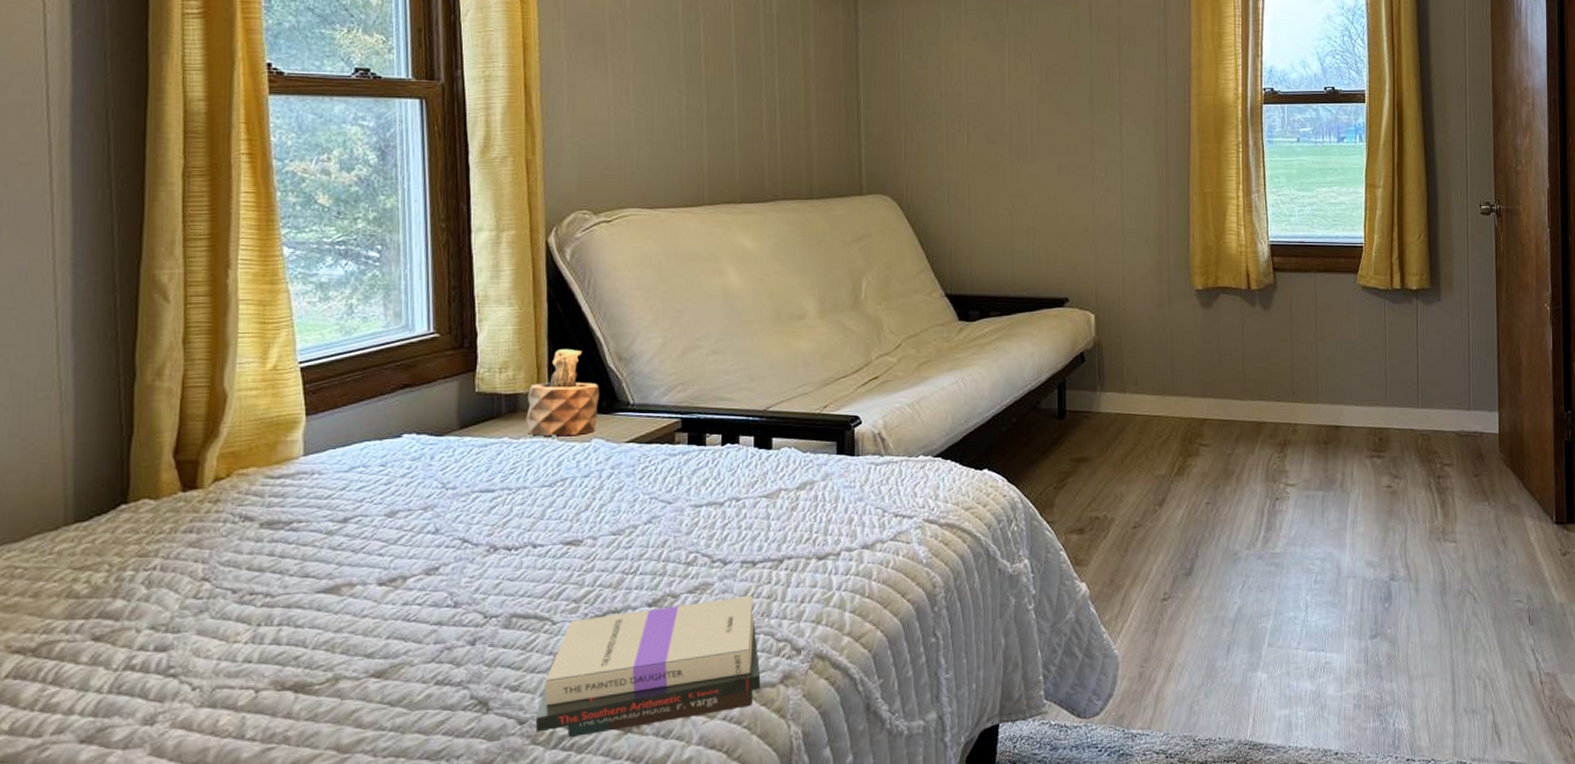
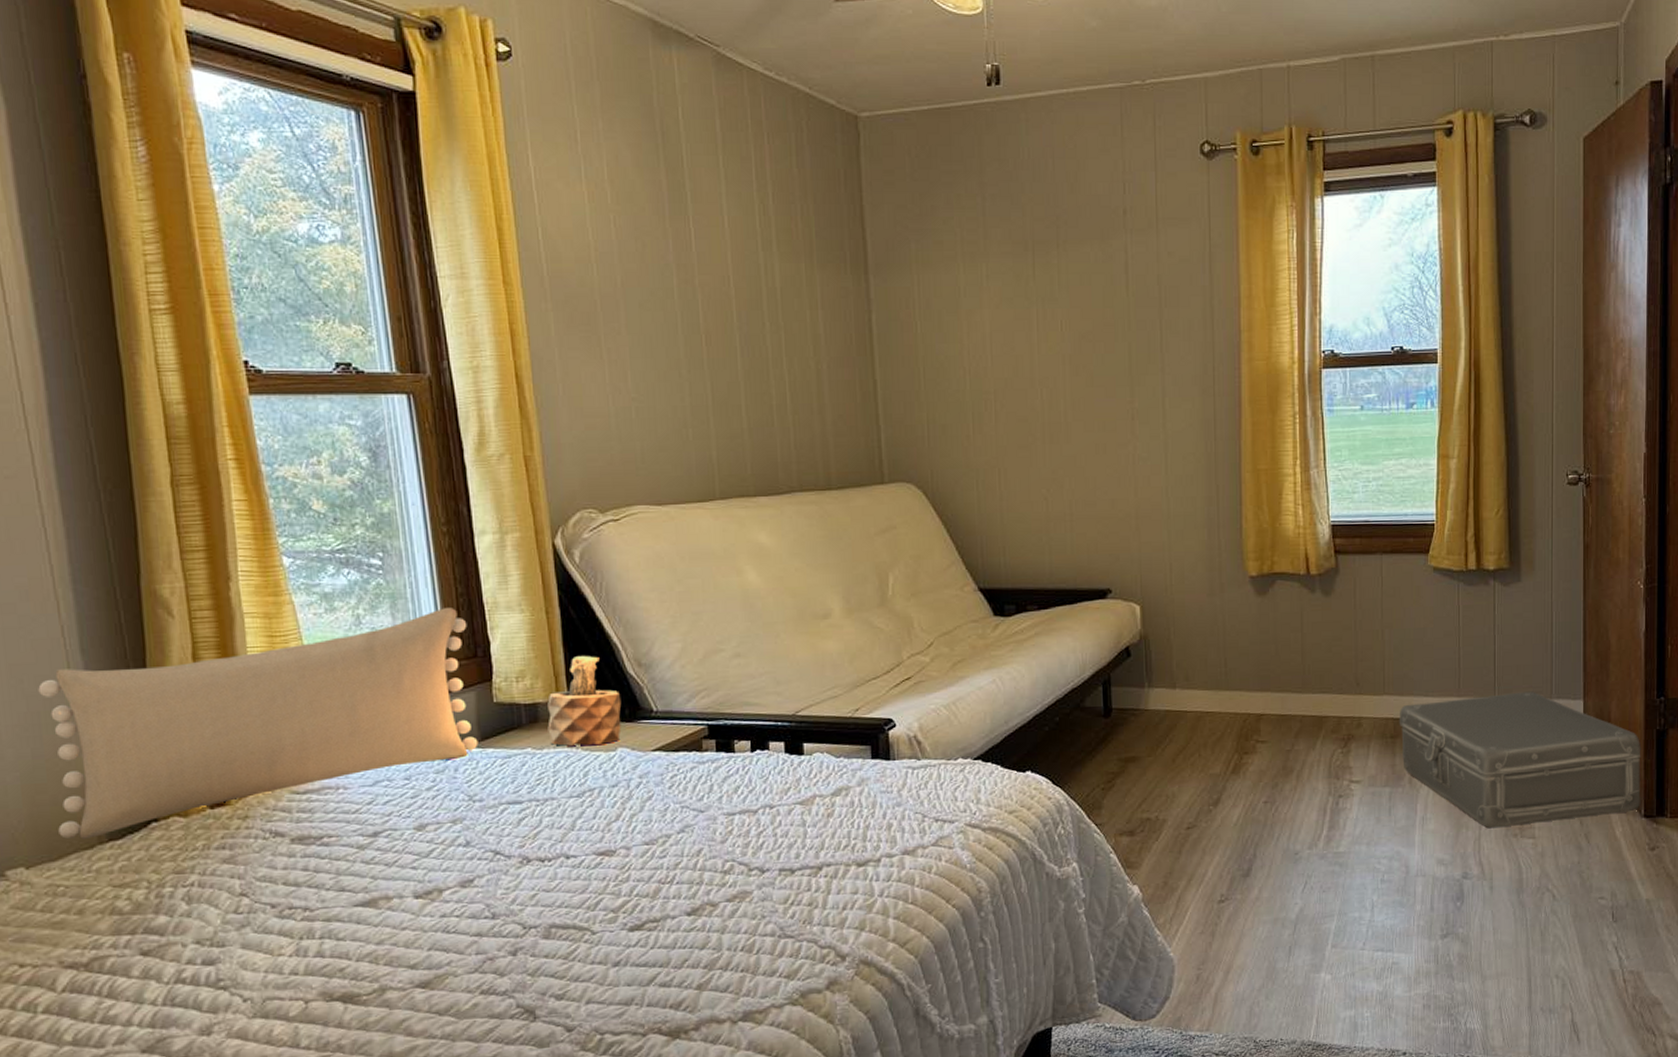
pillow: none [24,300,457,520] -> present [38,608,478,839]
books: present [535,596,761,737] -> none [583,903,807,1043]
suitcase: none [1331,403,1552,532] -> present [1399,691,1641,829]

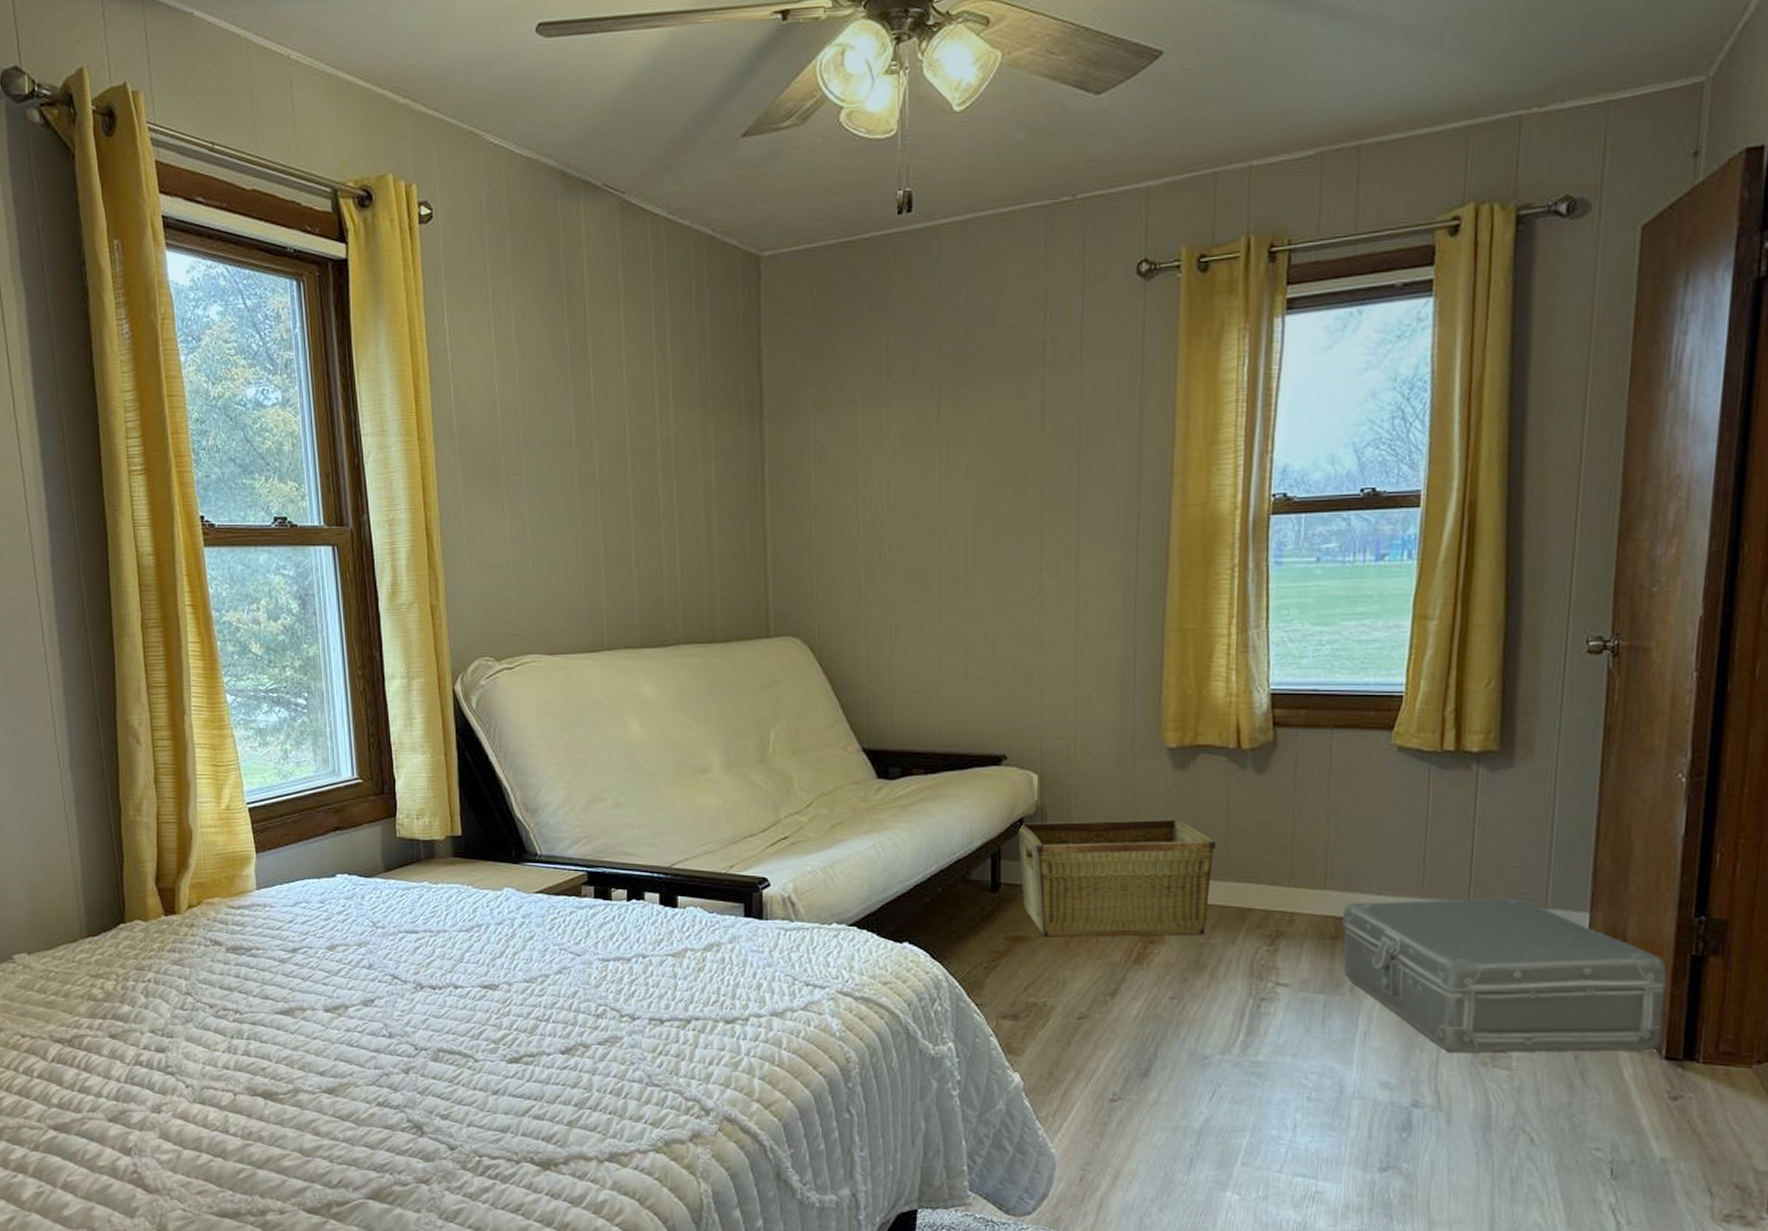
pillow: present [38,608,478,839] -> none [39,747,382,933]
succulent plant: present [548,655,622,746] -> none [443,797,509,884]
hamper: none [1125,640,1295,756] -> present [1018,819,1217,937]

